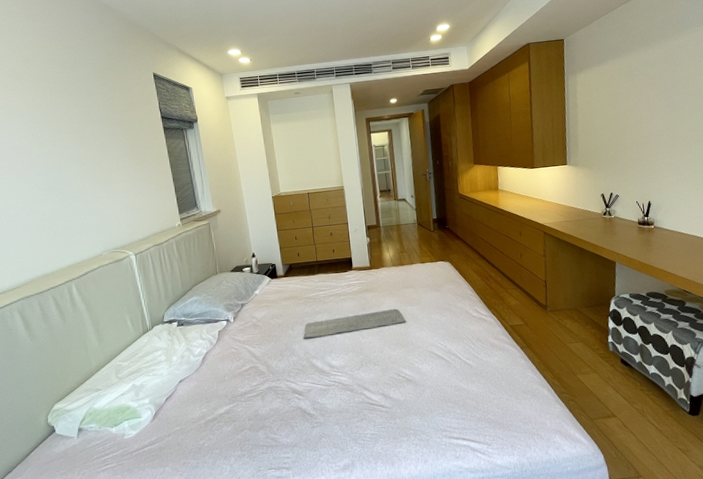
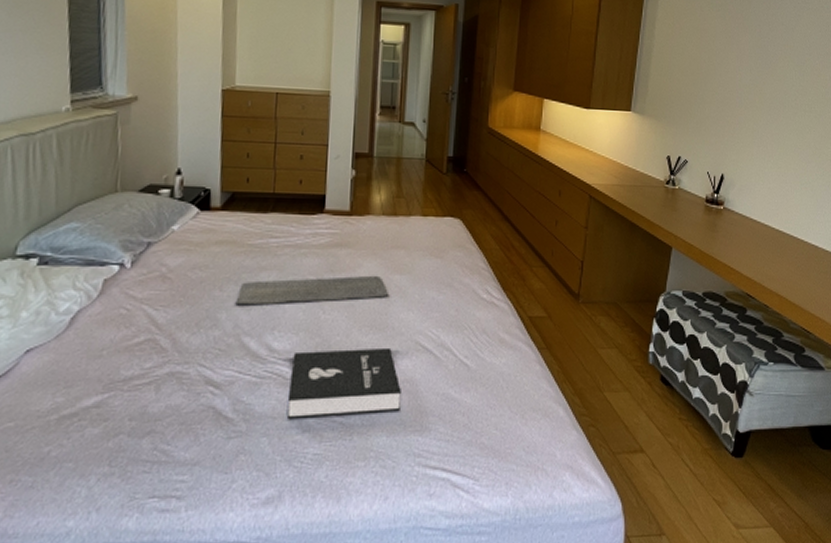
booklet: none [347,357,426,412] -> present [287,347,401,420]

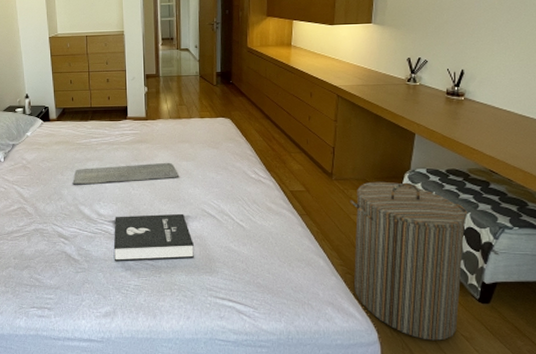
laundry hamper: none [597,305,724,509] -> present [350,181,468,341]

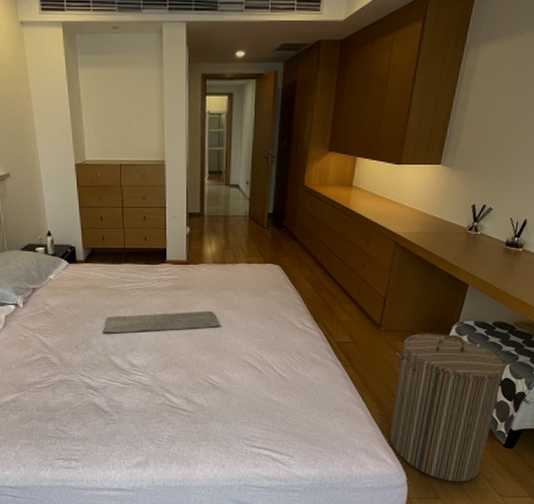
booklet: present [113,213,194,262] -> none [147,364,232,413]

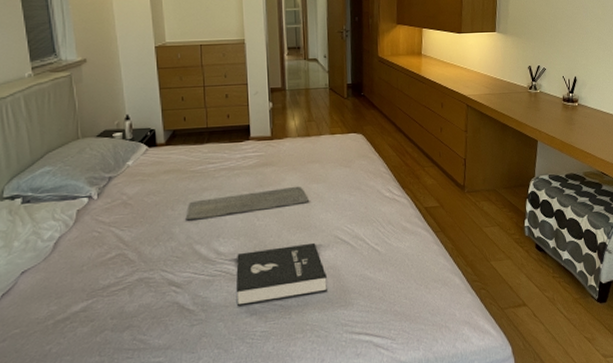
booklet: none [147,364,232,413] -> present [235,242,327,307]
laundry hamper: present [389,333,508,482] -> none [481,190,585,347]

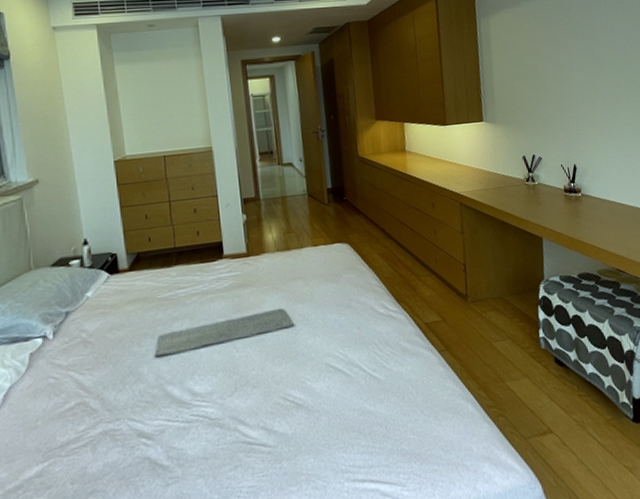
booklet: present [235,242,327,307] -> none [215,373,322,458]

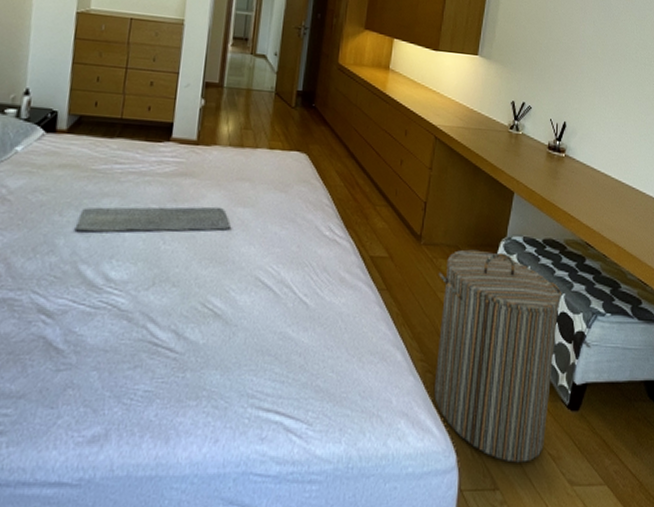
laundry hamper: none [489,294,619,482] -> present [433,249,562,463]

